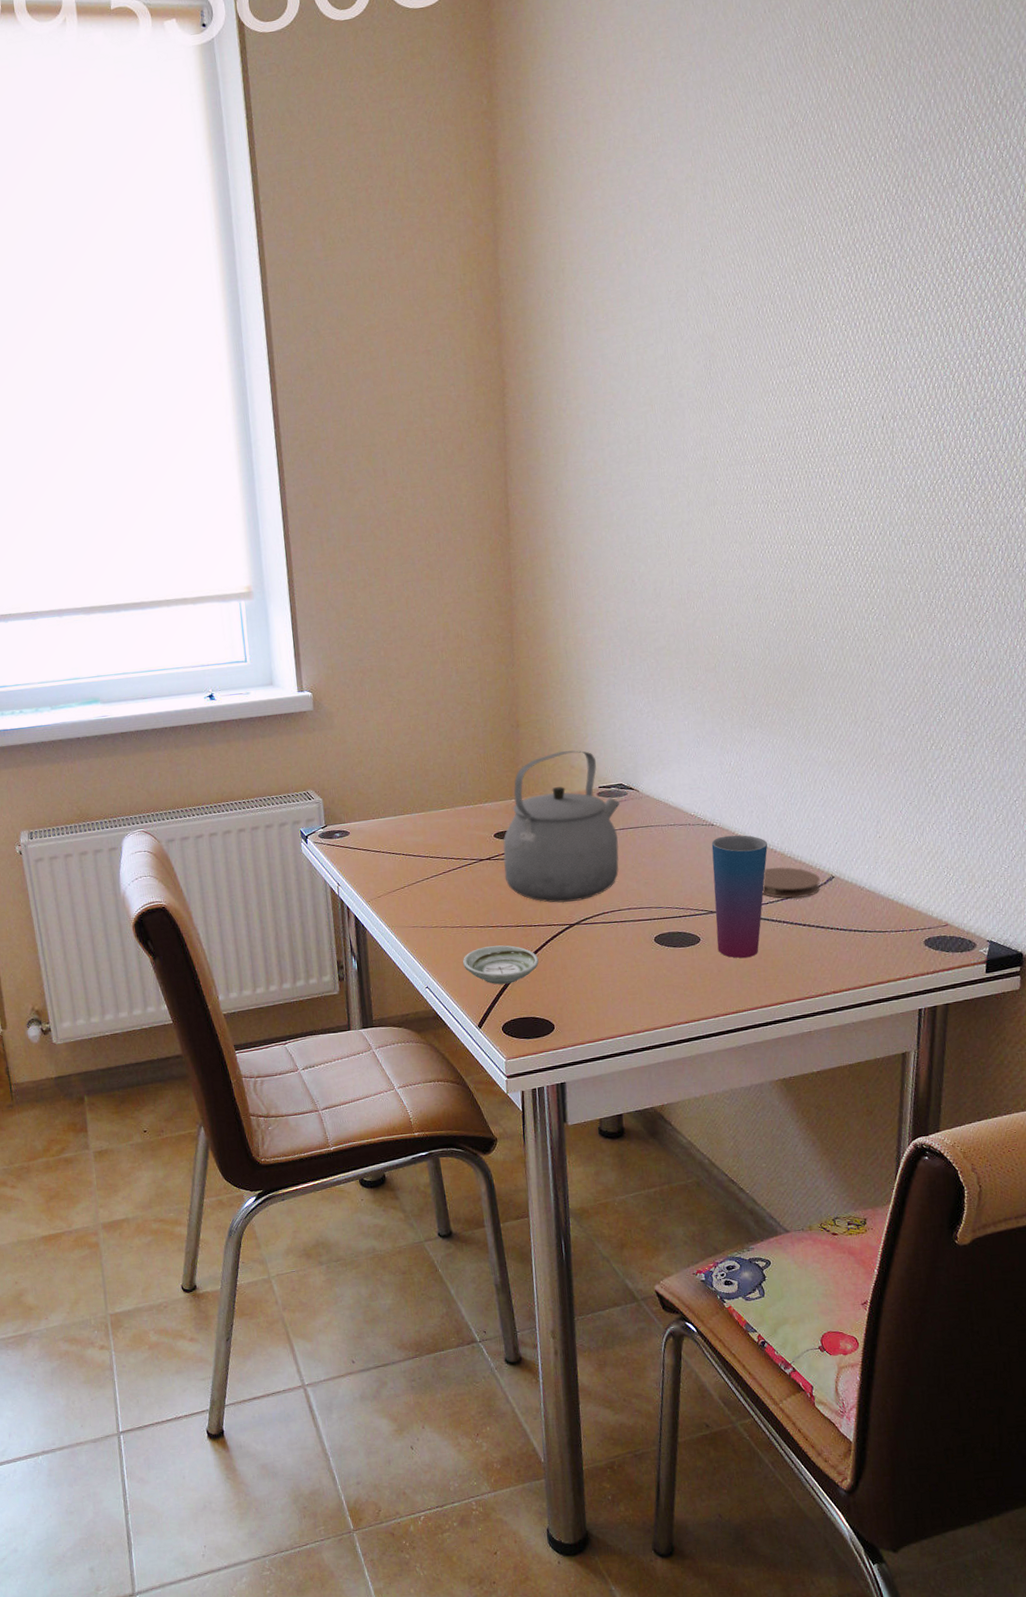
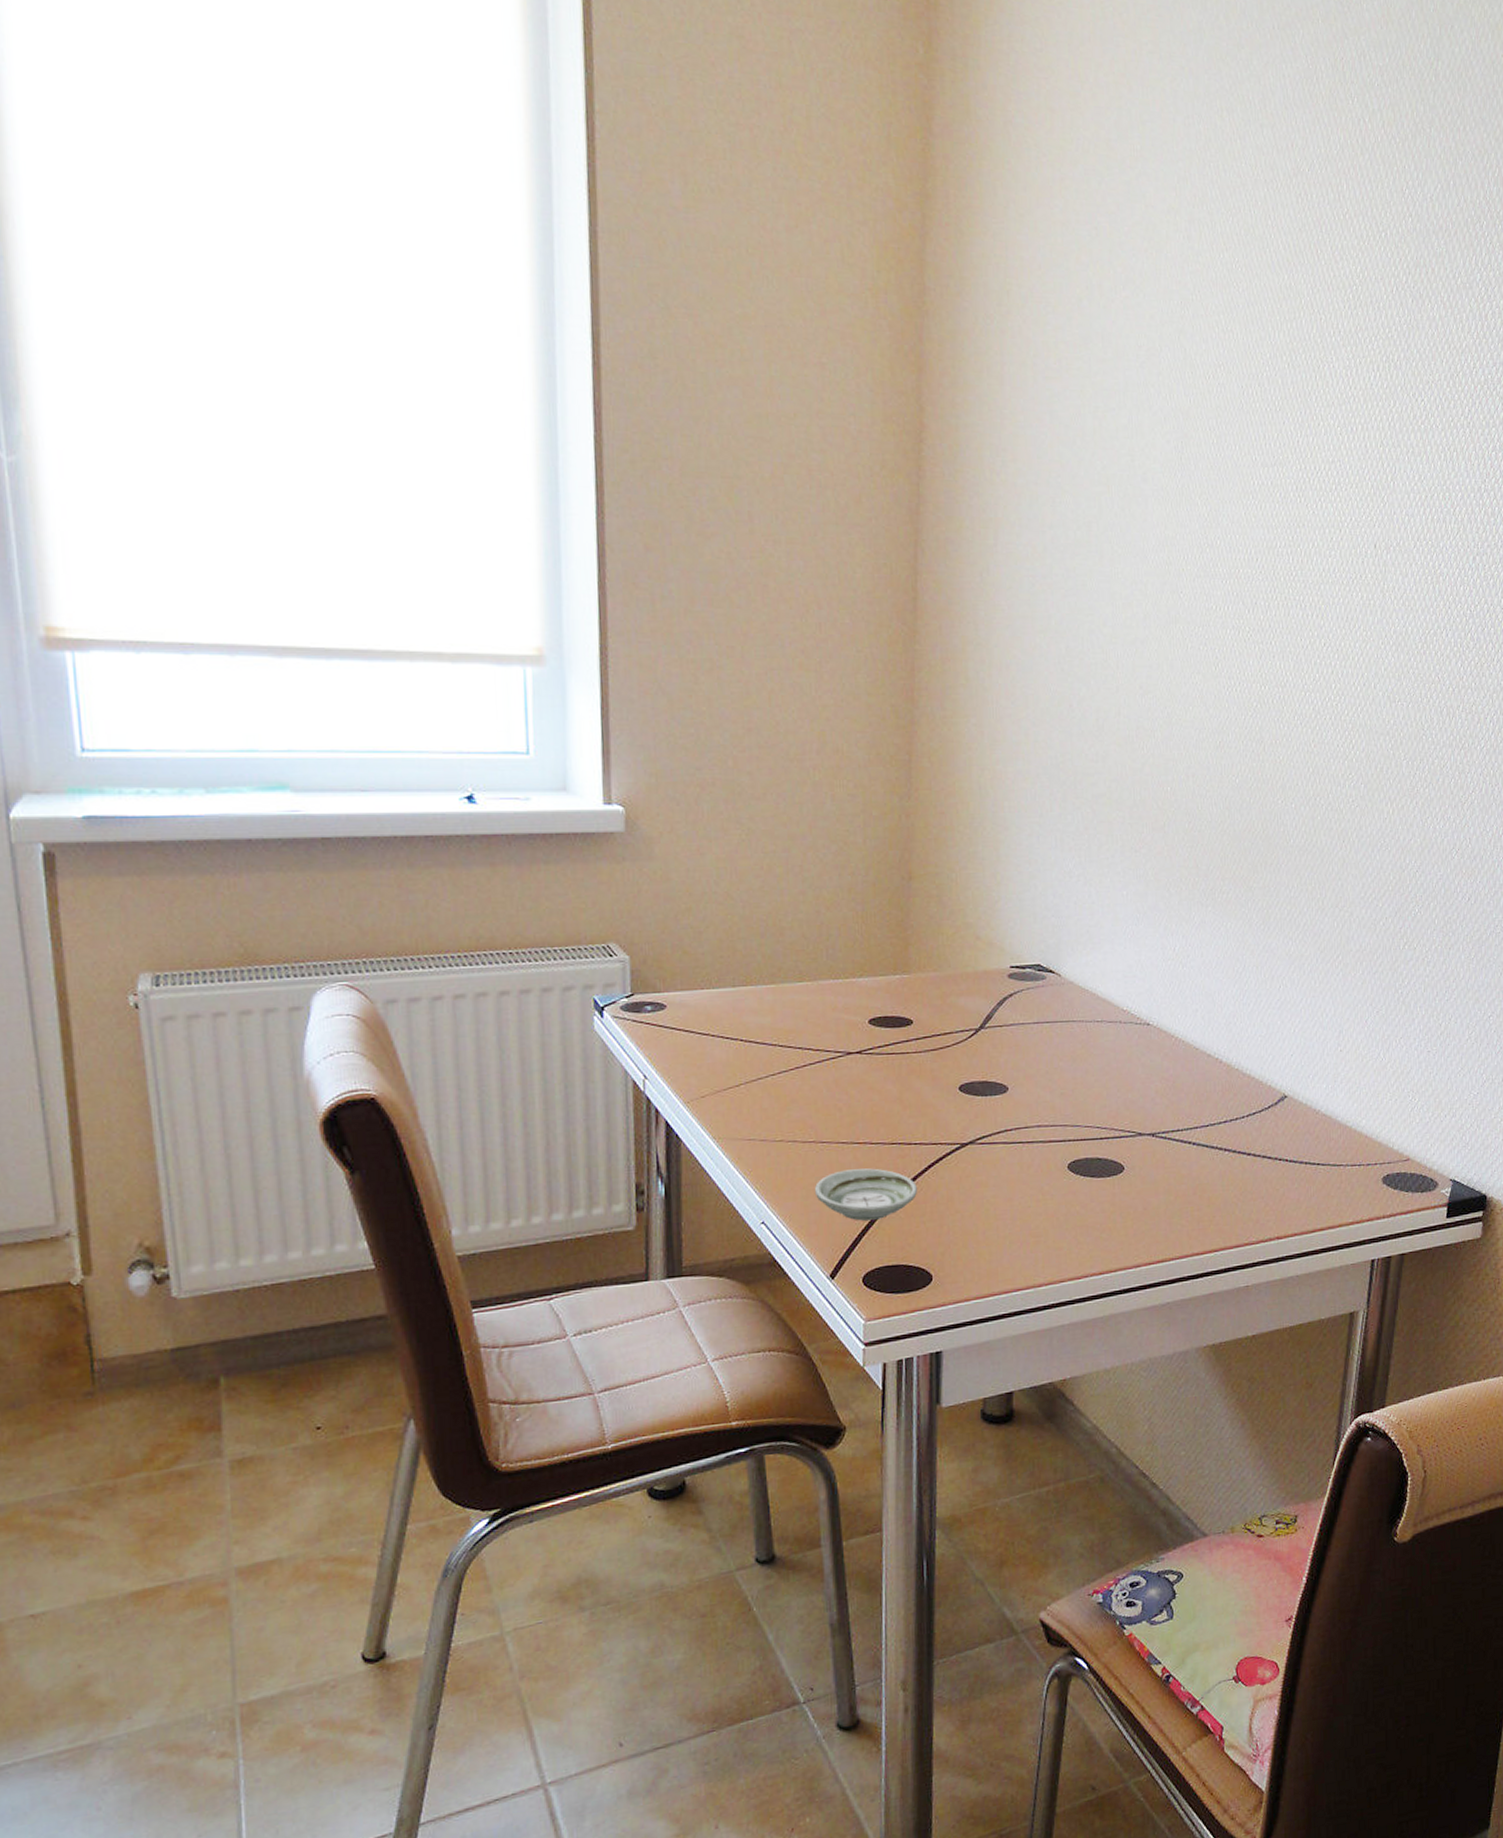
tea kettle: present [503,750,620,903] -> none [879,916,1035,1116]
cup: present [711,834,768,959] -> none [1144,1038,1213,1194]
coaster: present [762,867,821,899] -> none [1202,1081,1271,1122]

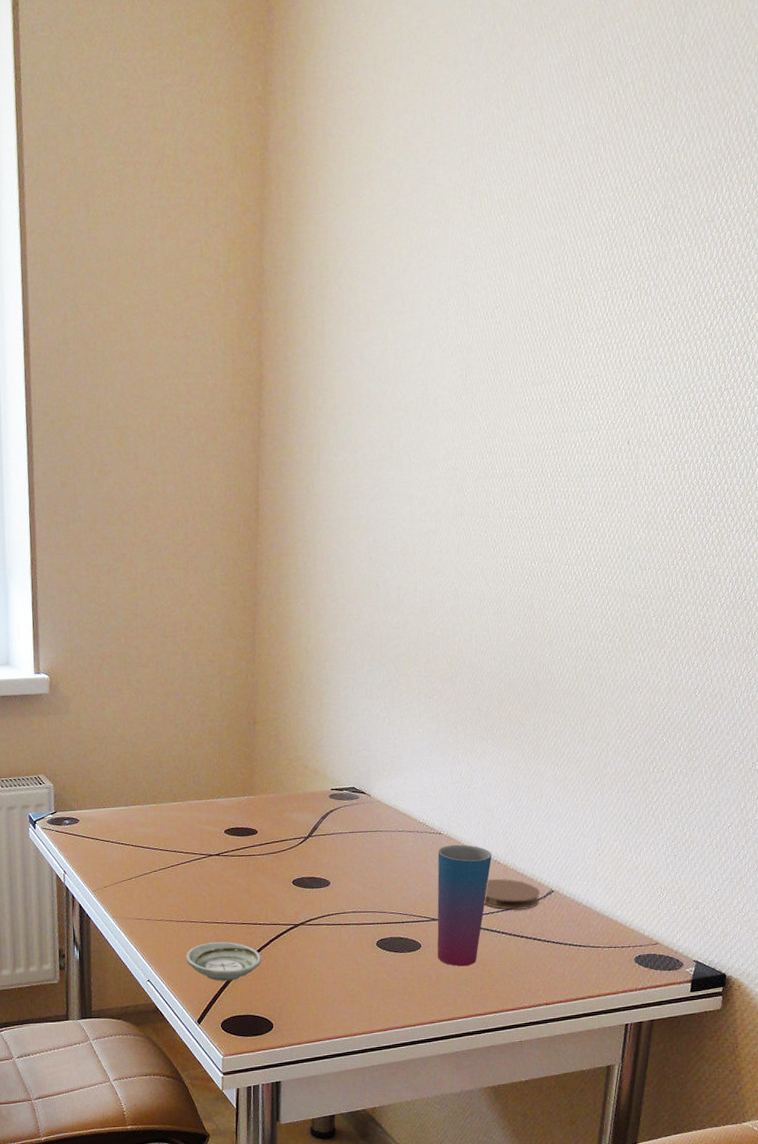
cup: none [1144,1038,1213,1194] -> present [437,844,492,967]
coaster: none [1202,1081,1271,1122] -> present [484,878,541,911]

